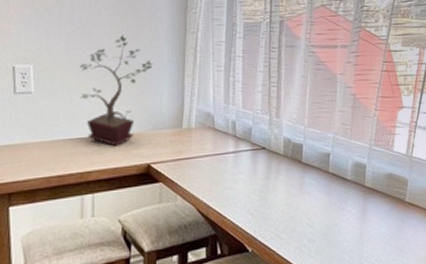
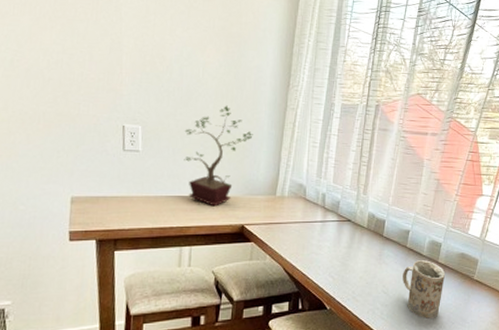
mug: none [328,185,374,252] -> present [403,260,445,319]

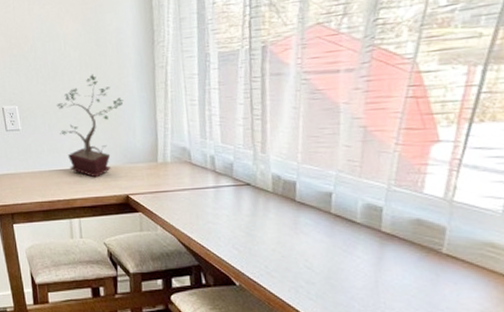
mug: present [403,260,445,319] -> none [330,229,395,302]

